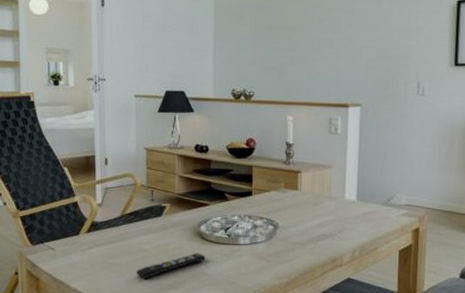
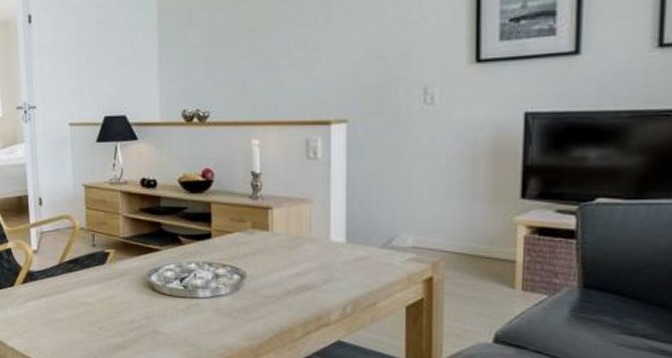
remote control: present [135,253,206,280] -> none [78,307,159,338]

